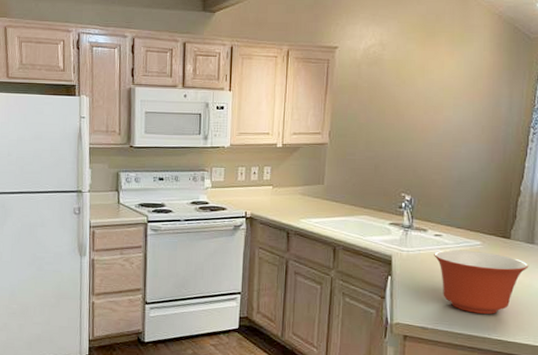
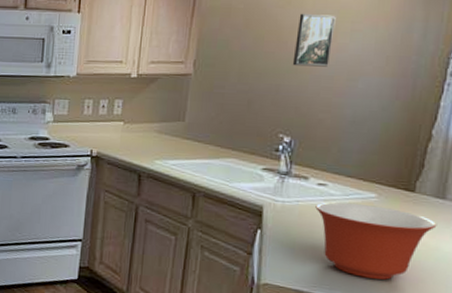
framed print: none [409,90,441,136] -> present [292,13,336,67]

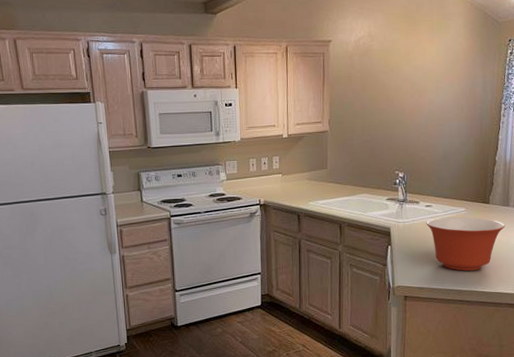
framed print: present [292,13,336,67] -> none [399,77,425,118]

